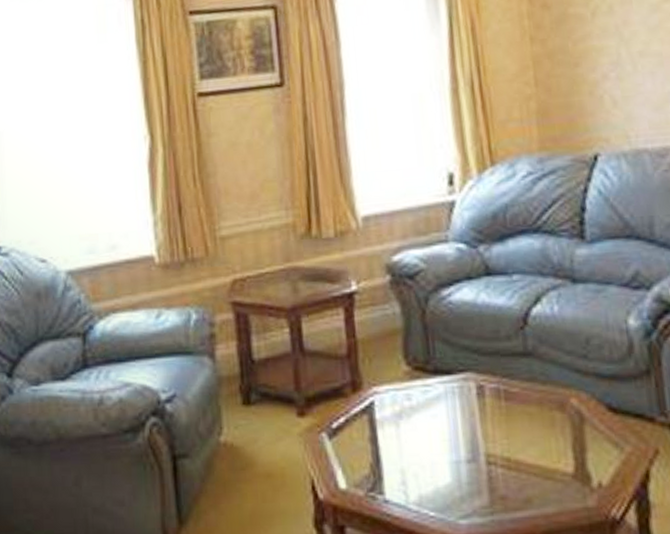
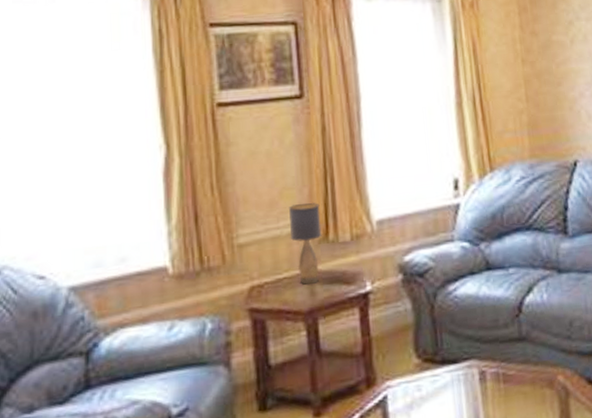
table lamp: none [270,195,304,281] -> present [289,202,322,285]

